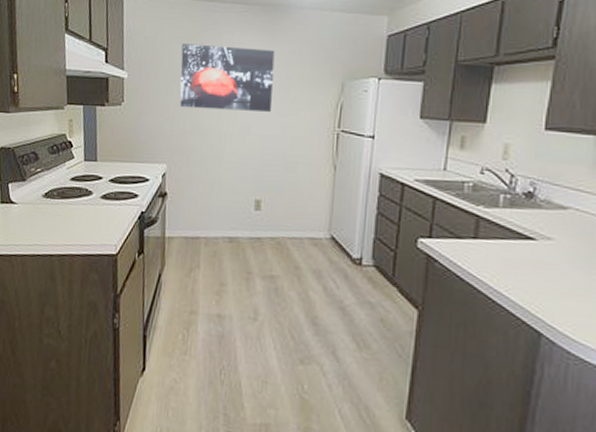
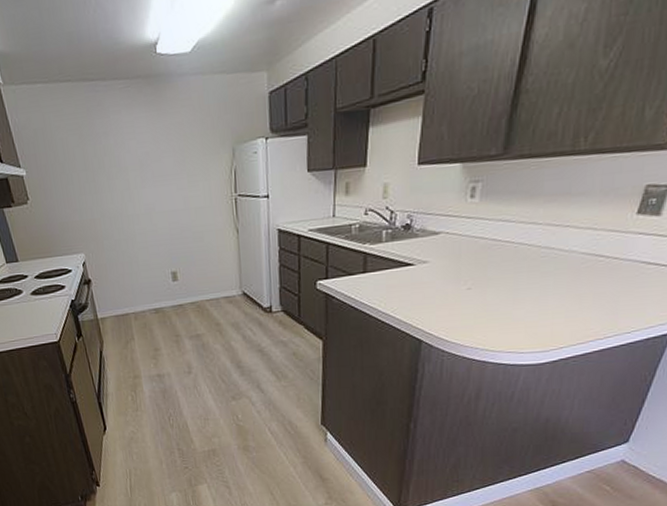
wall art: present [180,44,275,112] -> none [72,124,170,197]

